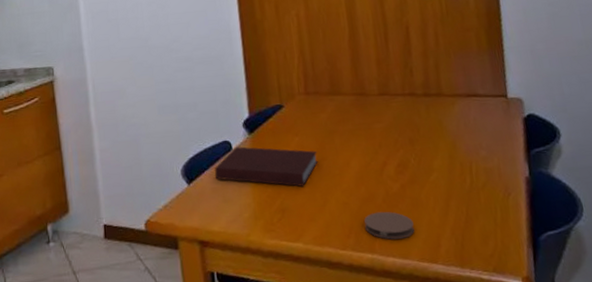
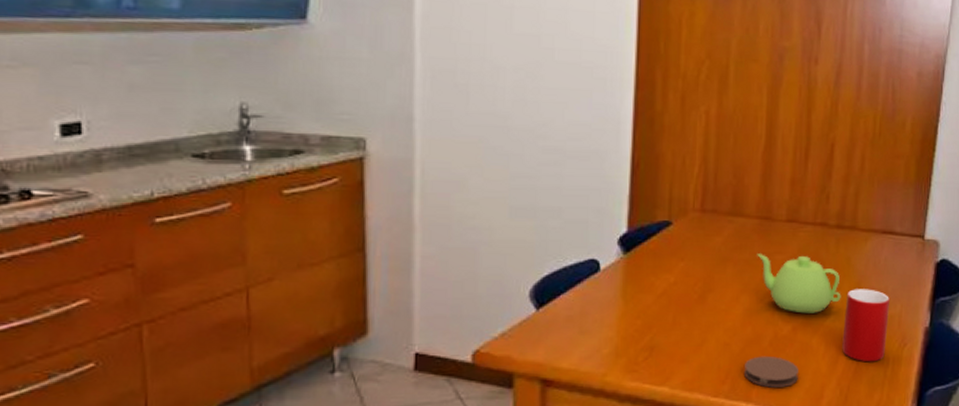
notebook: present [215,146,318,187] -> none [574,268,703,321]
teapot: none [358,123,440,173] -> present [757,254,841,314]
cup: none [444,146,492,212] -> present [842,289,891,362]

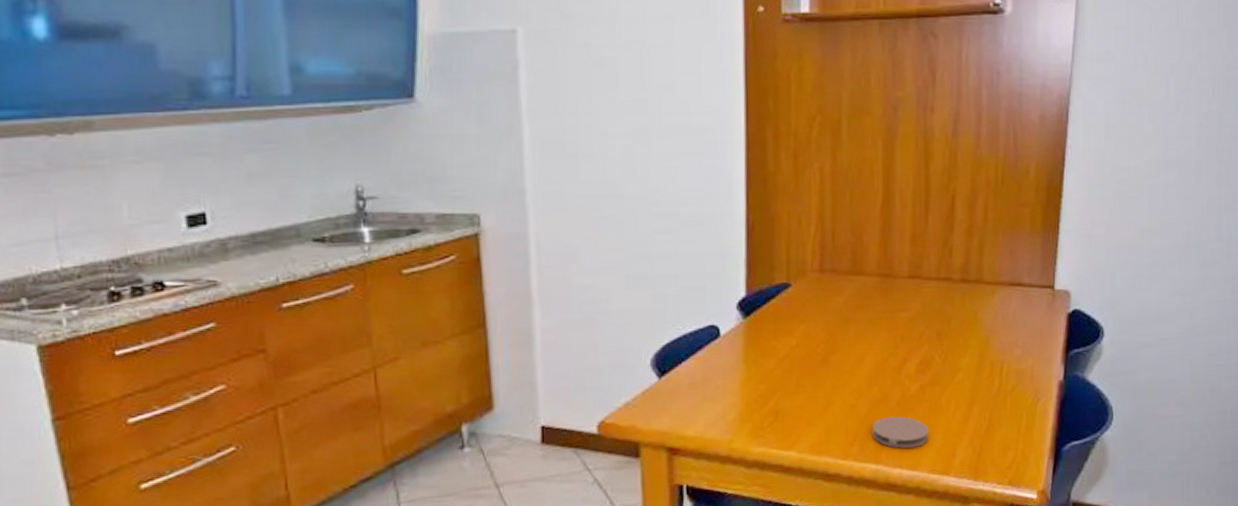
teapot: present [757,254,841,314] -> none [880,312,970,372]
cup: present [842,289,891,362] -> none [973,343,1021,419]

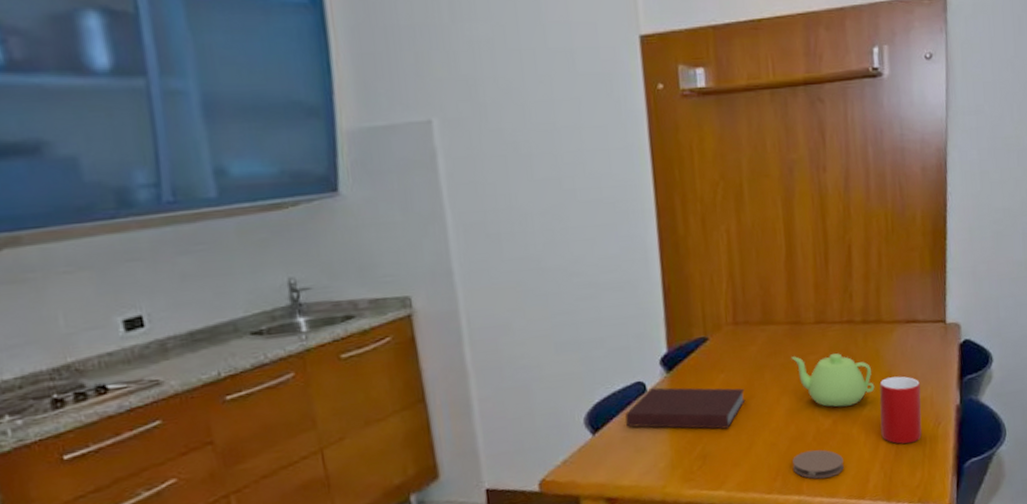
notebook: none [695,333,826,385] -> present [625,387,746,429]
teapot: none [880,312,970,372] -> present [791,353,875,407]
cup: none [973,343,1021,419] -> present [879,376,922,444]

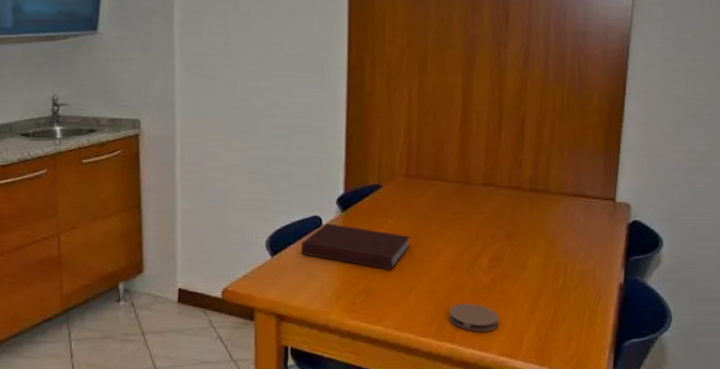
teapot: present [791,353,875,407] -> none [457,213,537,267]
cup: present [879,376,922,444] -> none [539,246,584,313]

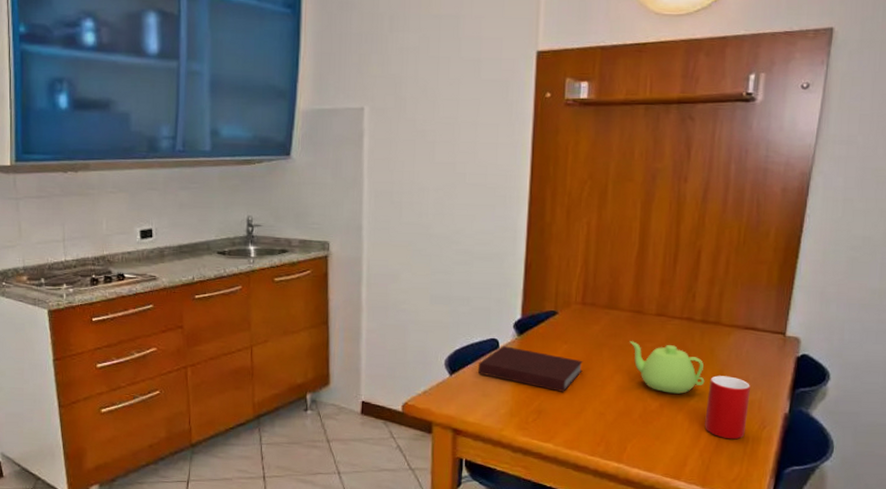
coaster: present [449,303,498,332] -> none [617,425,665,453]
teapot: none [457,213,537,267] -> present [629,341,705,394]
cup: none [539,246,584,313] -> present [704,375,751,440]

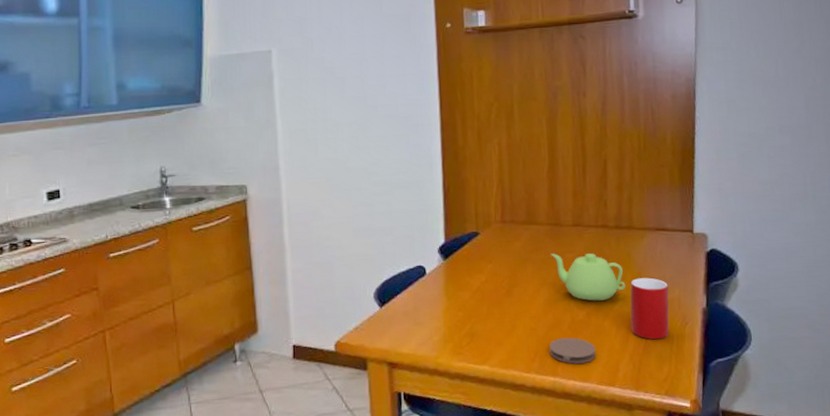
notebook: present [478,346,583,392] -> none [408,272,510,312]
coaster: none [617,425,665,453] -> present [549,337,596,364]

